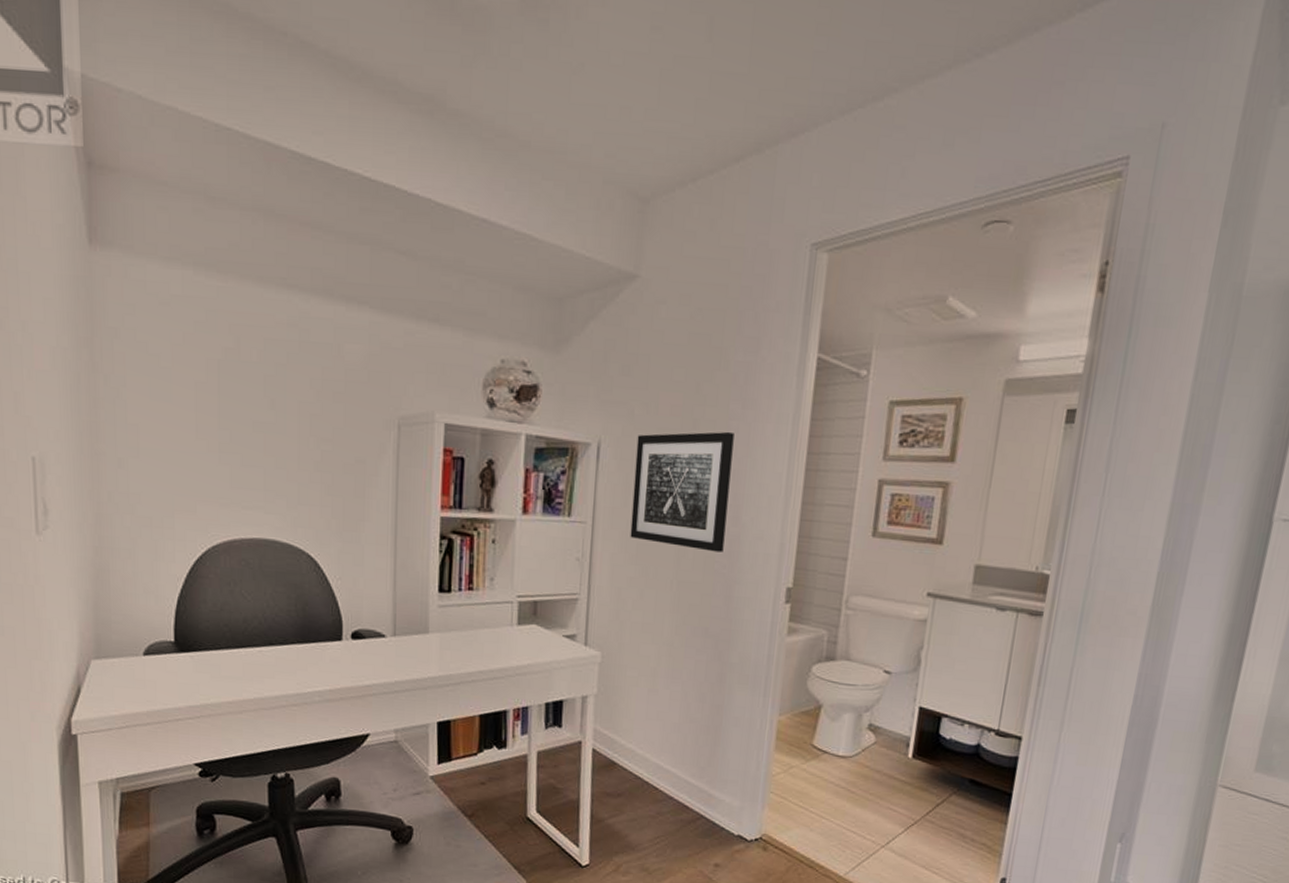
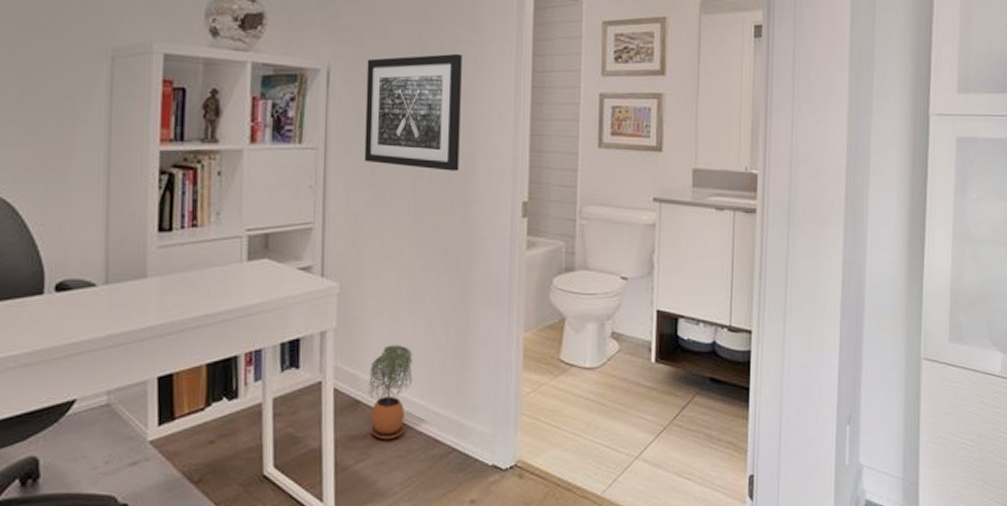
potted plant: none [623,715,668,801] -> present [367,345,413,440]

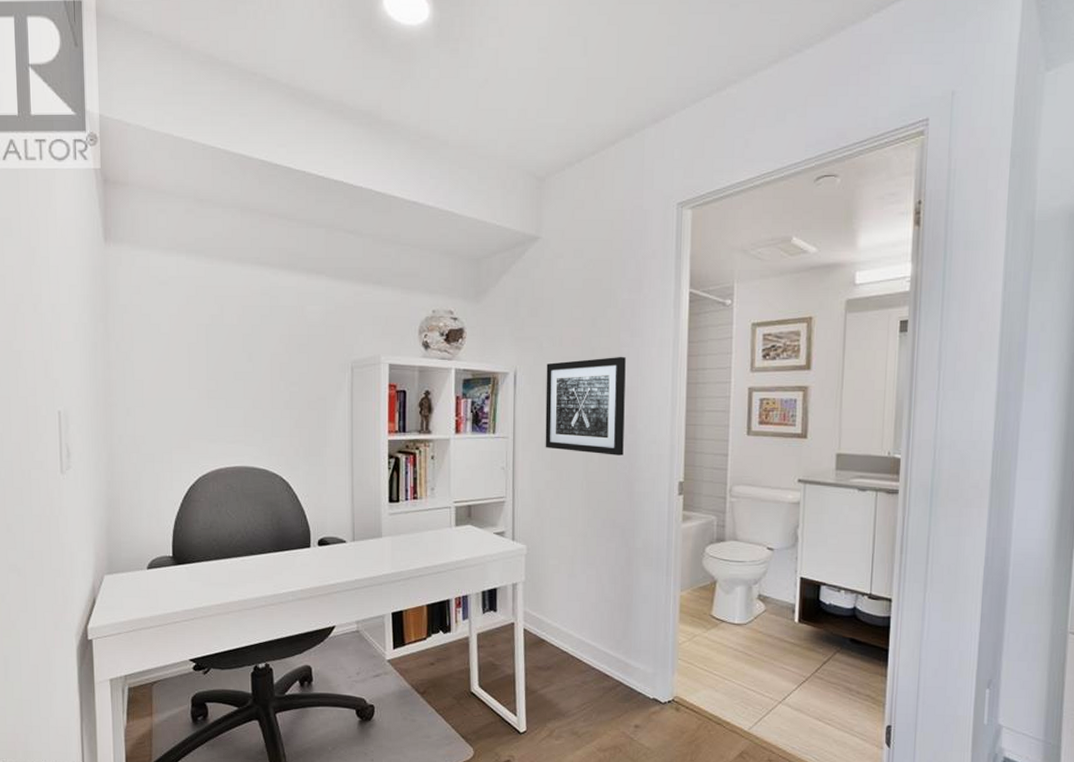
potted plant: present [367,345,413,440] -> none [550,597,587,672]

